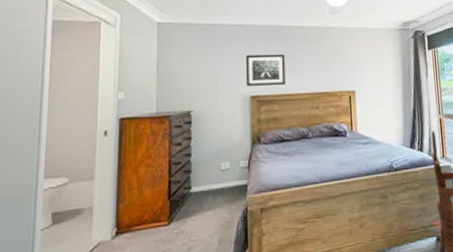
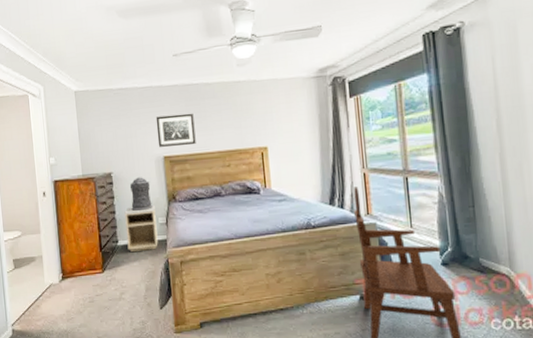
nightstand: none [202,147,237,200] -> present [124,205,158,253]
incense holder: none [210,117,234,154] -> present [129,177,152,212]

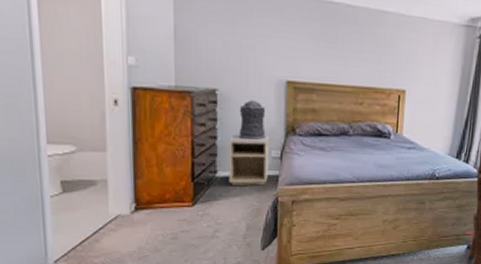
wall art: present [155,113,196,147] -> none [281,31,329,74]

